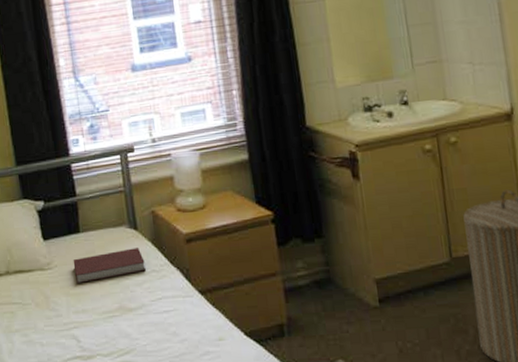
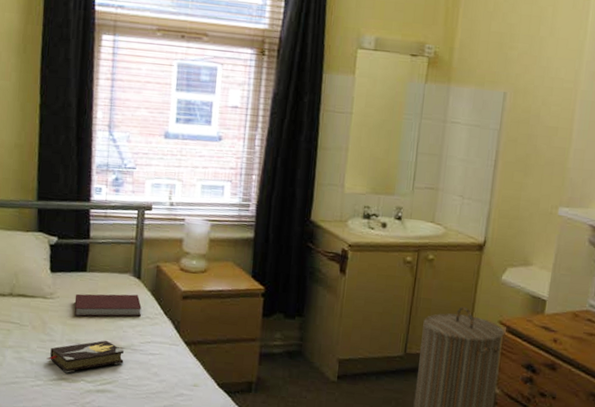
hardback book: none [56,304,138,350] -> present [46,340,125,373]

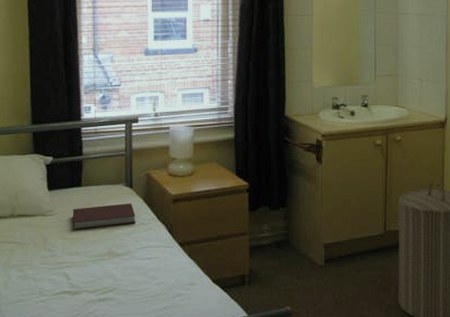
hardback book: present [46,340,125,373] -> none [49,250,123,286]

